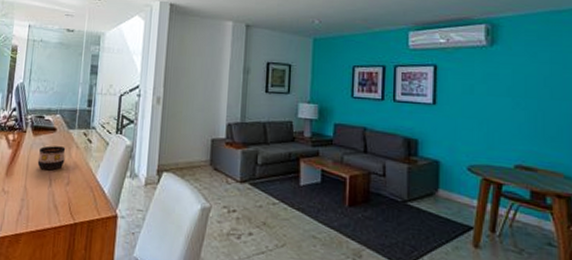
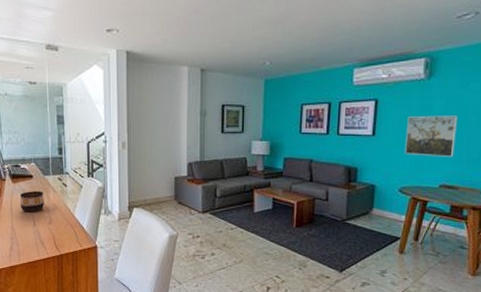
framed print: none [471,85,528,133] -> present [405,115,458,157]

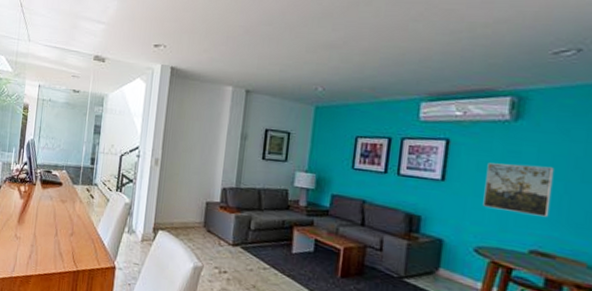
cup: present [19,191,45,212] -> none [45,198,71,221]

